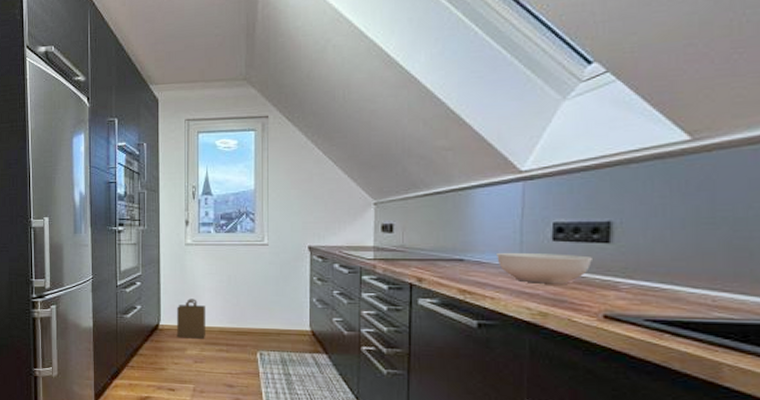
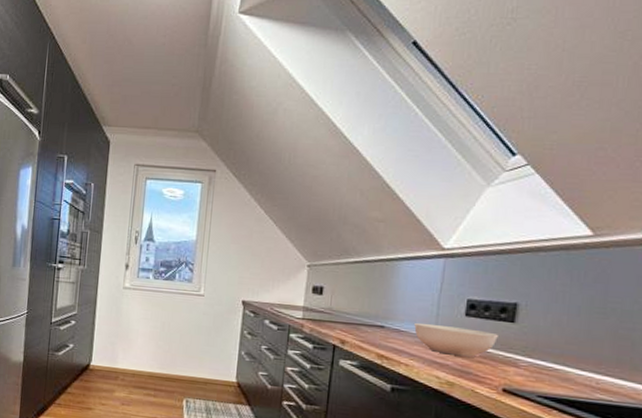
shopping bag: present [177,299,205,339] -> none [107,341,137,382]

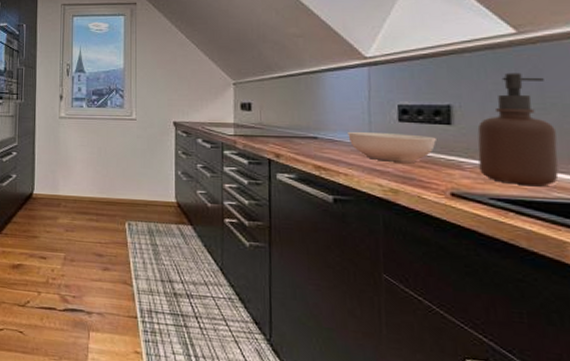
soap dispenser: none [533,275,612,388] -> present [477,73,559,187]

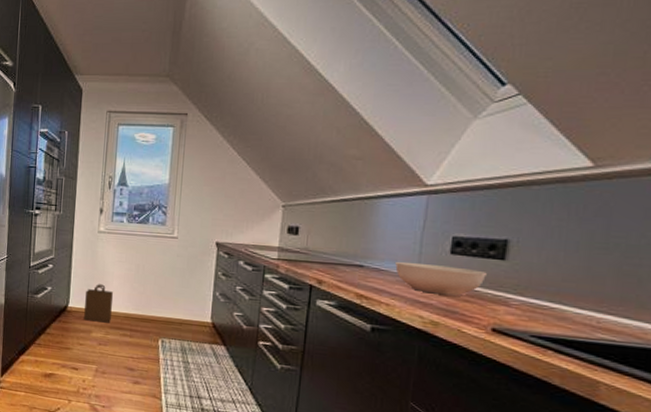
shopping bag: none [50,169,77,208] -> present [84,284,113,323]
soap dispenser: present [477,73,559,187] -> none [526,209,615,327]

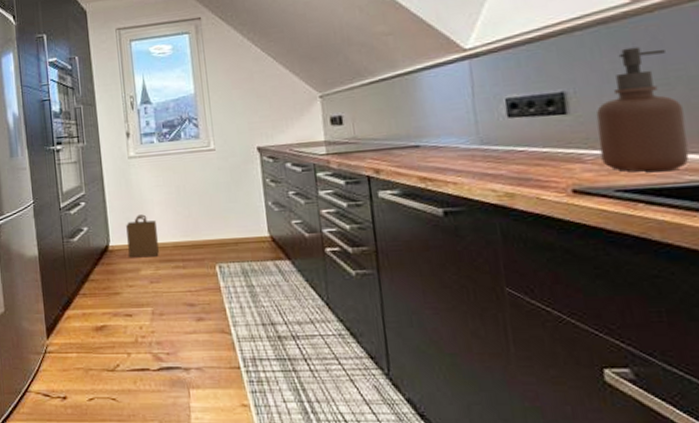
bowl: present [395,261,487,296] -> none [453,129,552,164]
soap dispenser: none [526,209,615,327] -> present [595,46,690,172]

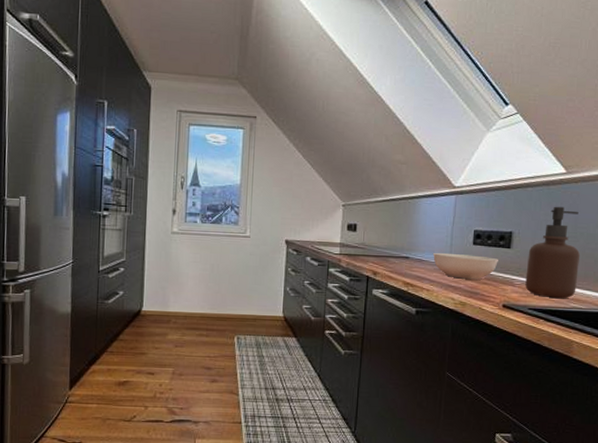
shopping bag: present [126,214,159,258] -> none [159,285,188,324]
bowl: none [453,129,552,164] -> present [433,252,498,280]

